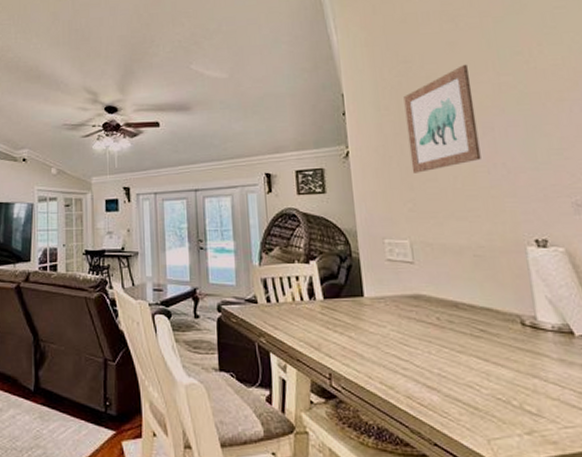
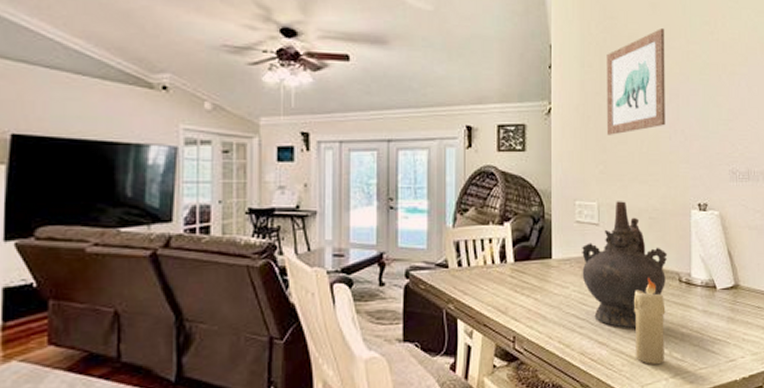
ceremonial vessel: none [396,238,504,375] -> present [582,201,667,329]
candle: none [464,319,514,416] -> present [633,277,666,364]

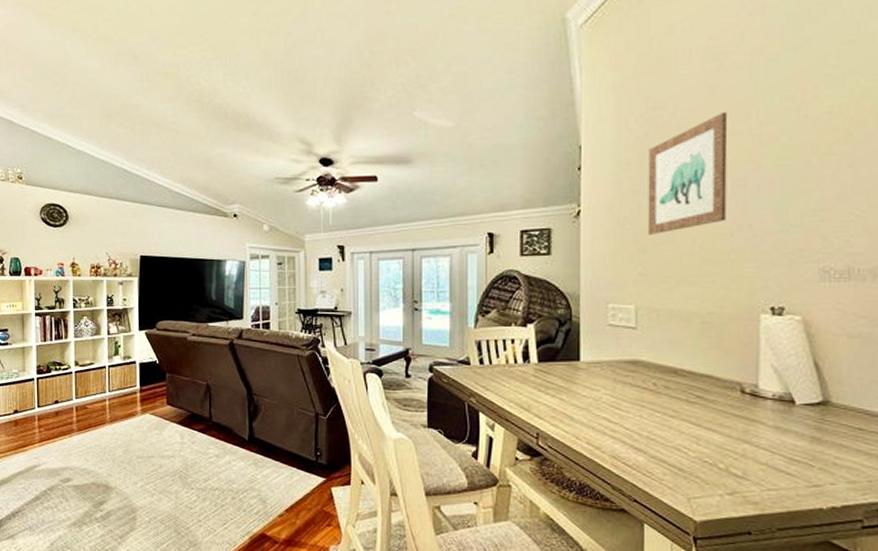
ceremonial vessel: present [582,201,667,329] -> none [615,304,725,438]
candle: present [633,277,666,364] -> none [678,386,722,478]

